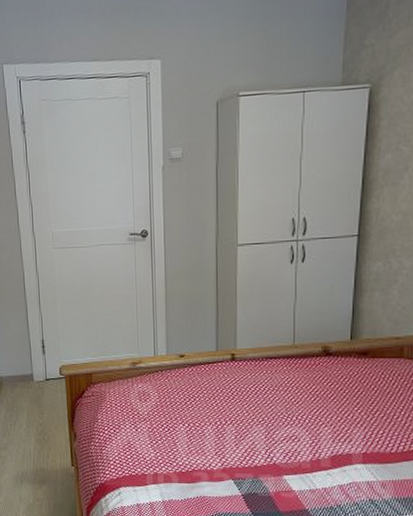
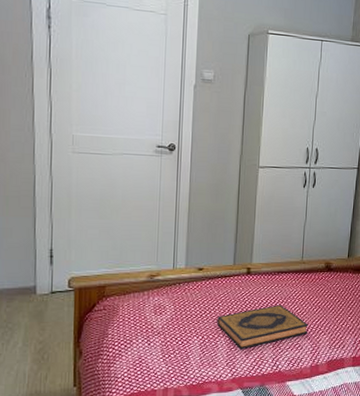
hardback book: none [203,393,306,439] -> present [217,305,309,350]

